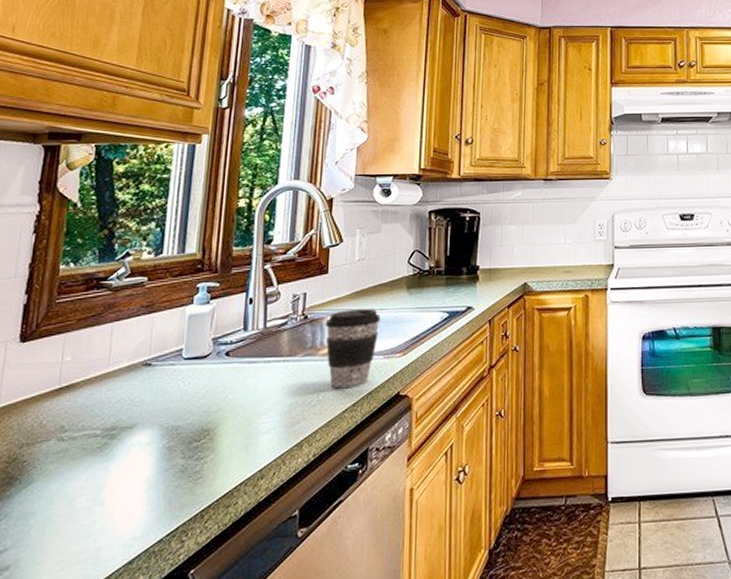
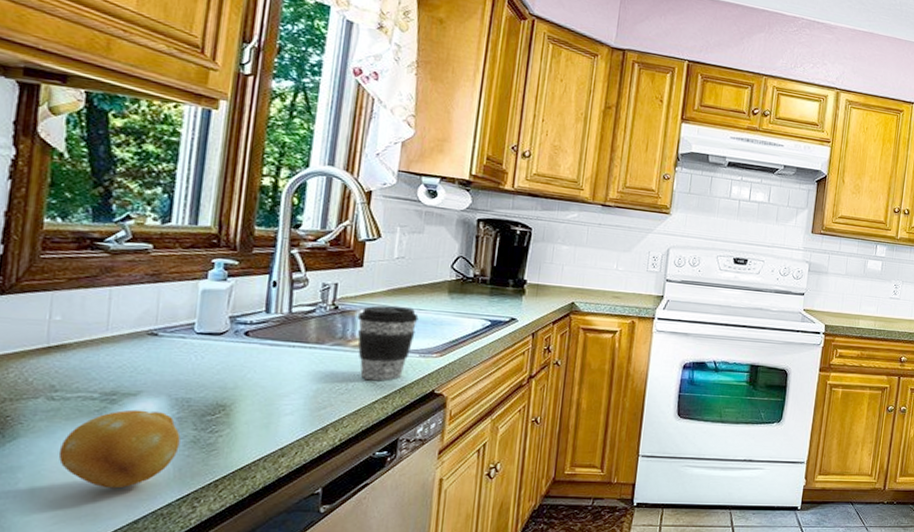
fruit: none [65,442,171,528] -> present [58,409,181,489]

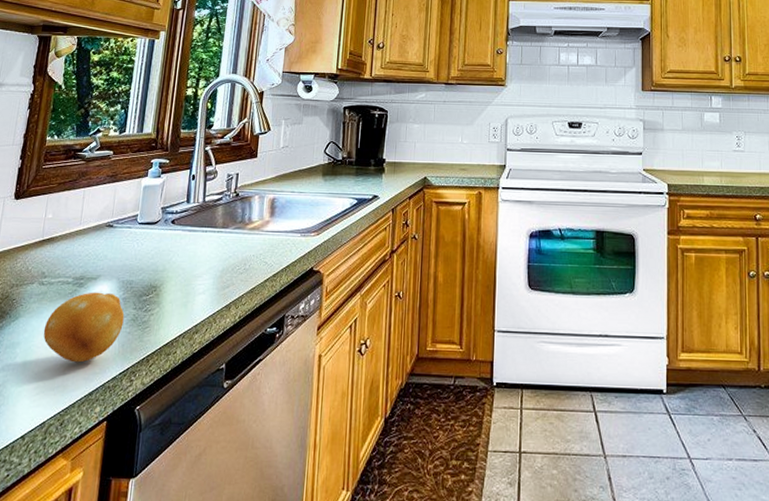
coffee cup: present [357,305,419,380] -> none [253,191,300,259]

